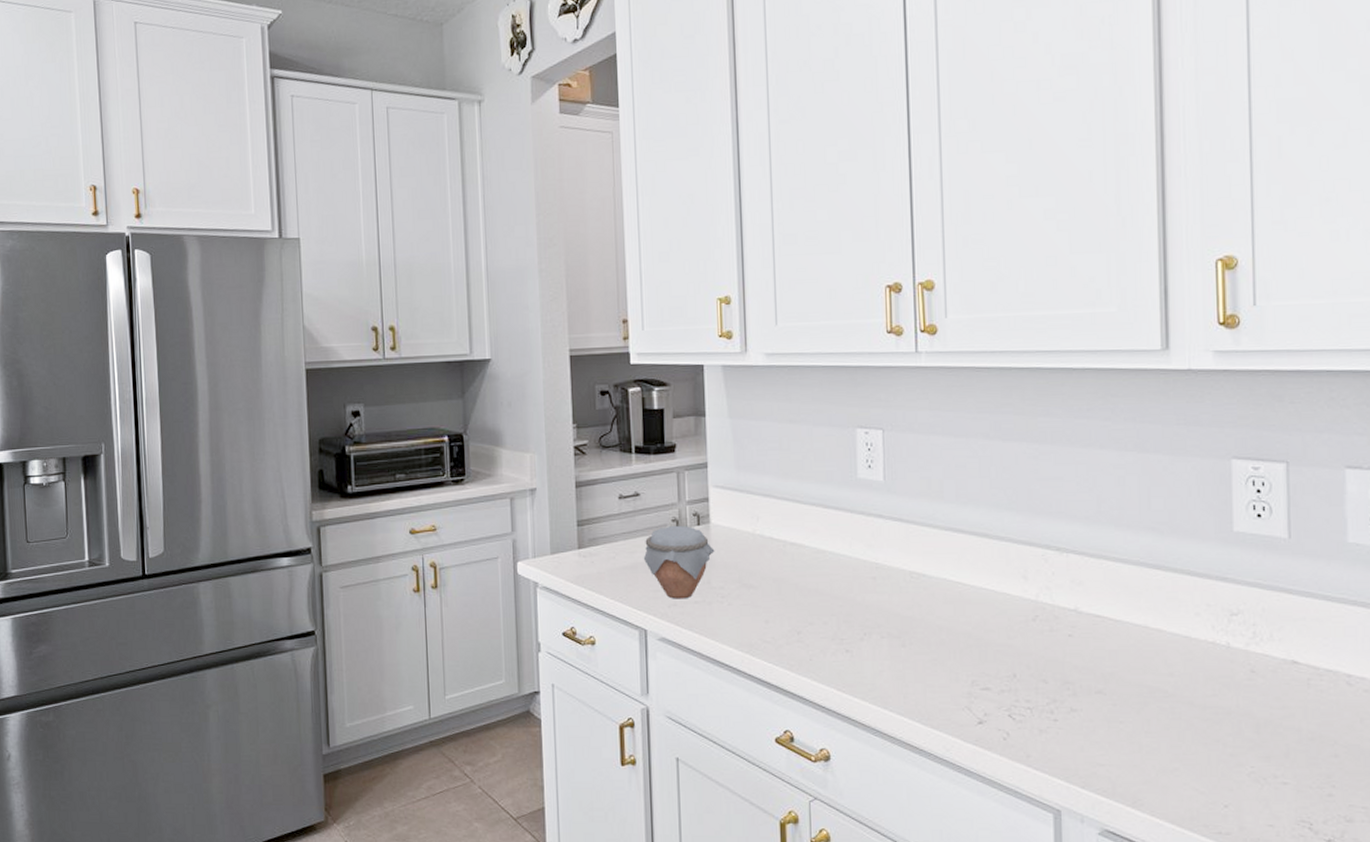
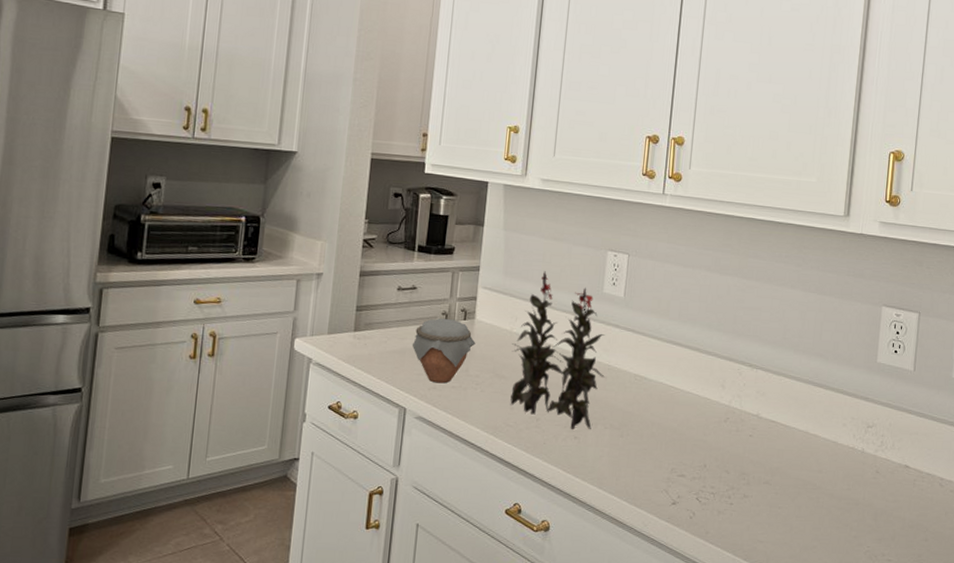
flower: none [757,460,873,641] -> present [510,271,605,429]

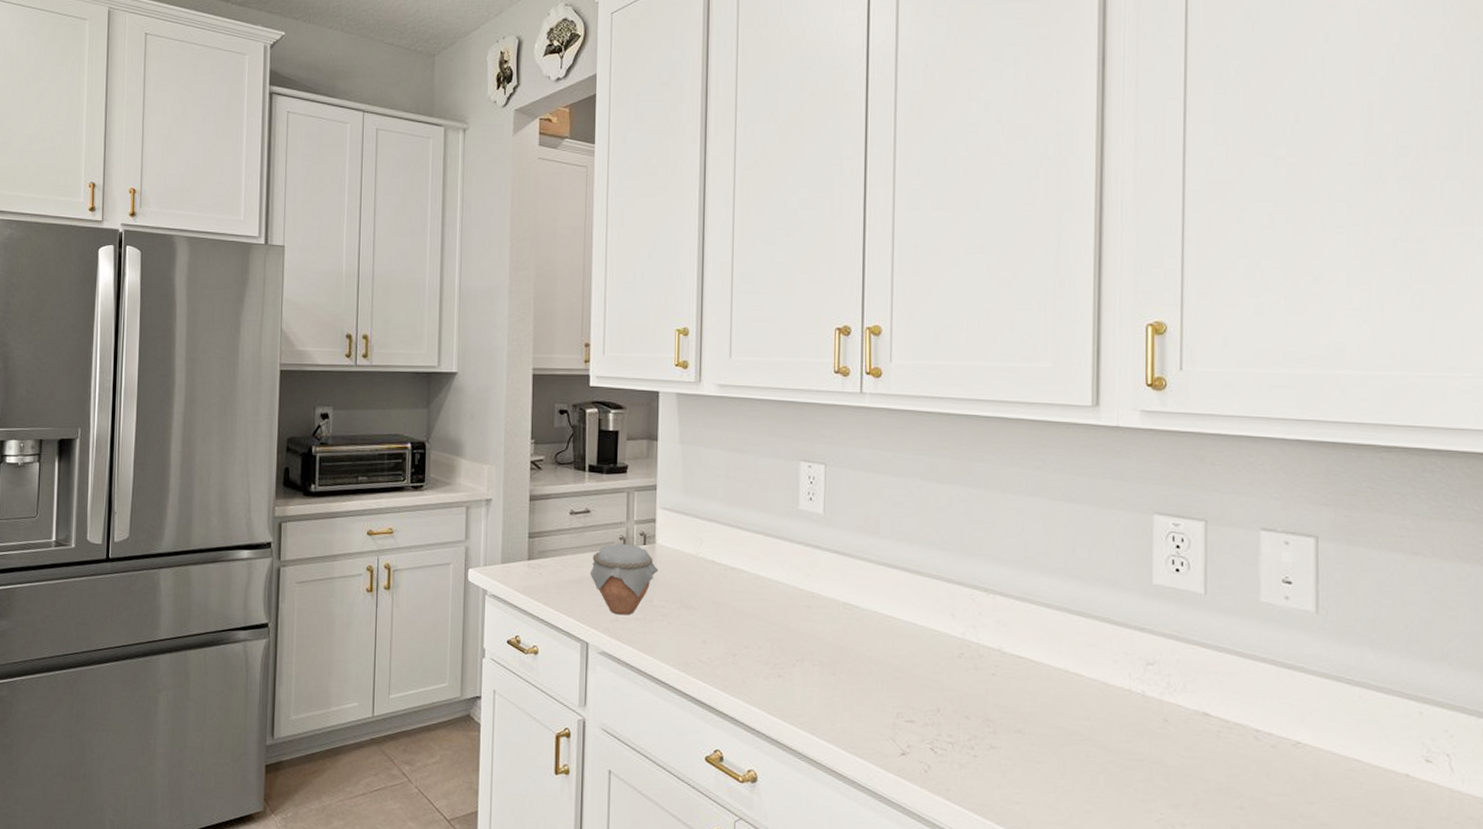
flower: present [510,271,605,429] -> none [699,487,808,666]

